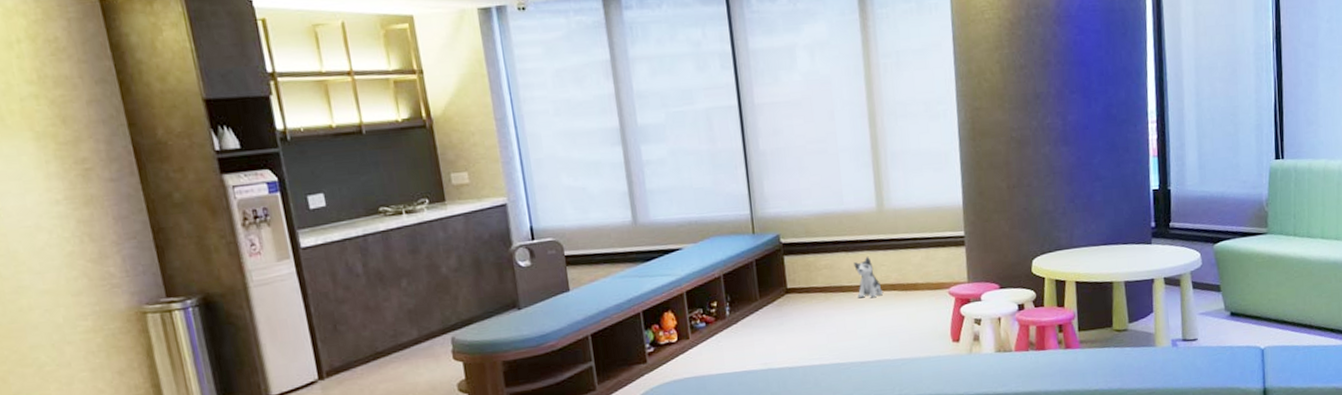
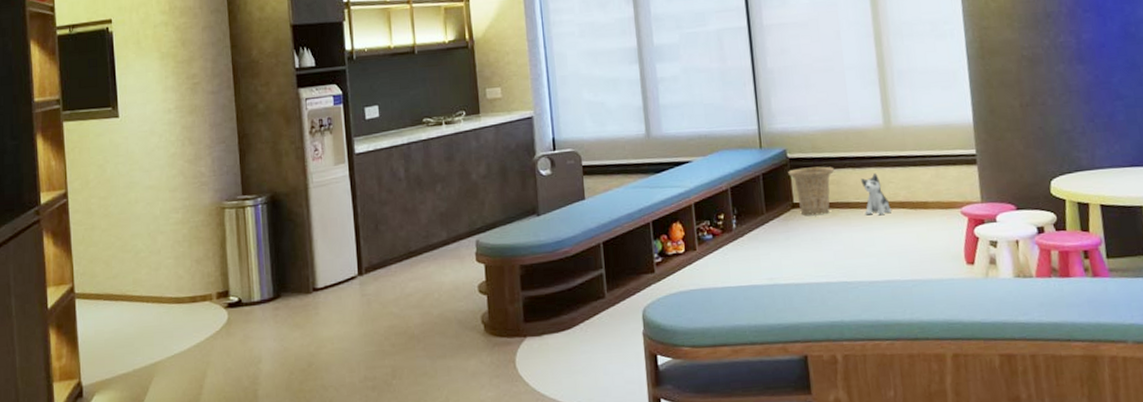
basket: none [781,250,827,300] -> present [788,166,834,215]

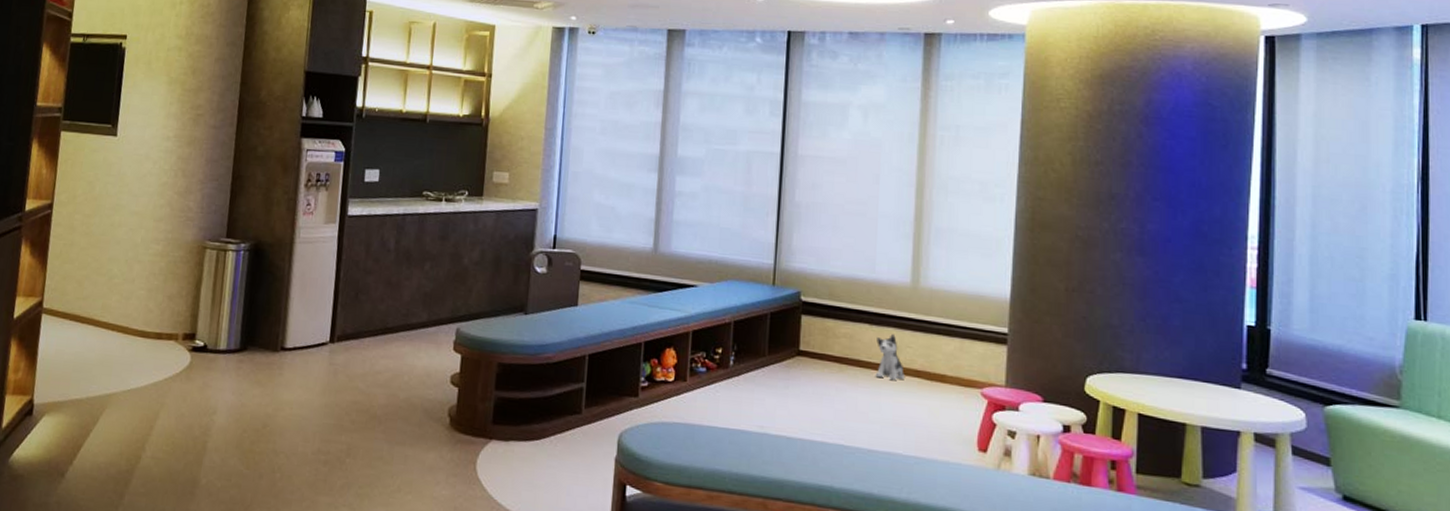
basket: present [788,166,834,215] -> none [799,313,849,368]

